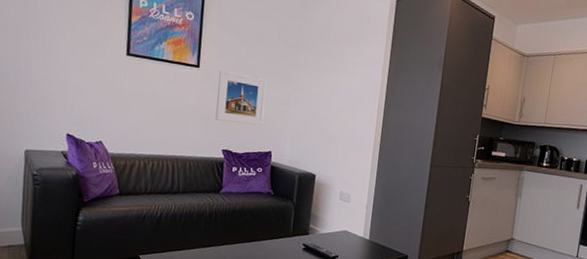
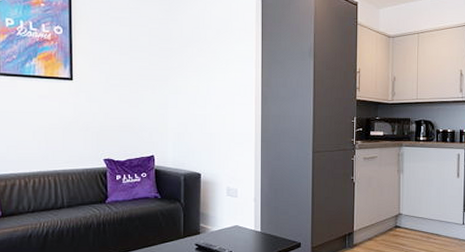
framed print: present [215,69,267,126] -> none [93,80,143,131]

